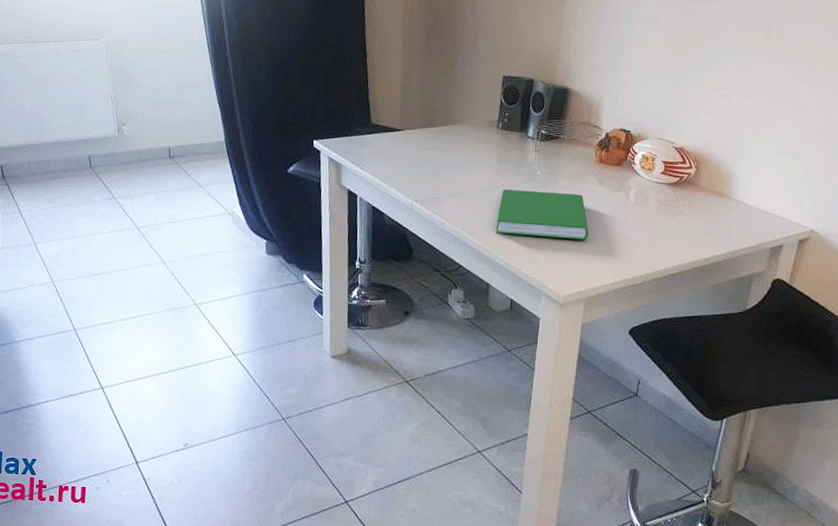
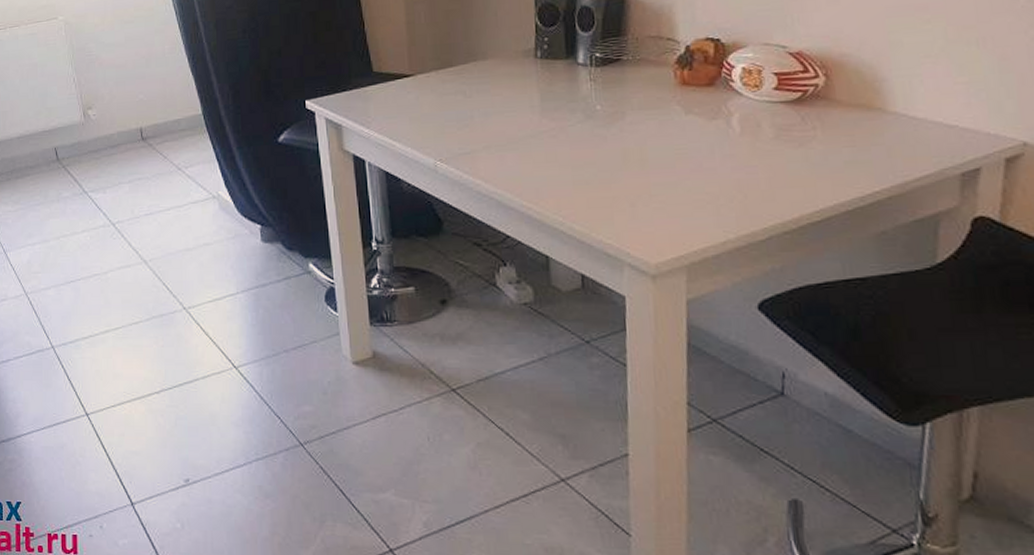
hardcover book: present [496,189,588,241] -> none [549,129,679,191]

